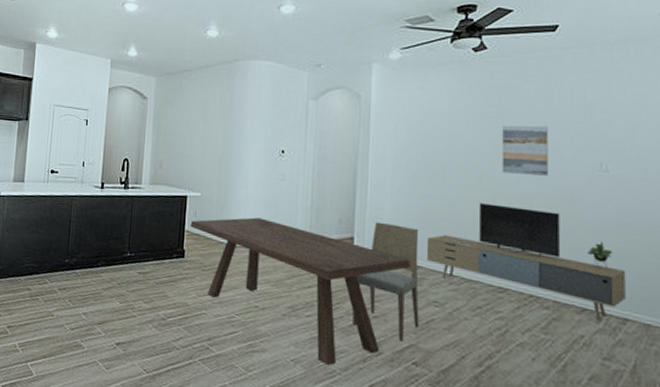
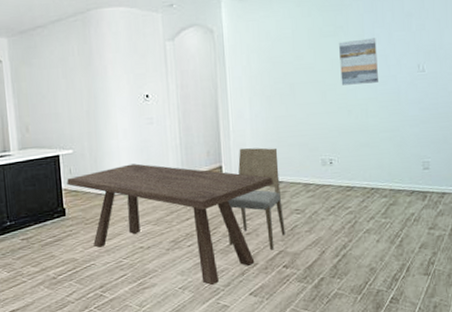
media console: present [426,203,626,321] -> none [285,113,443,199]

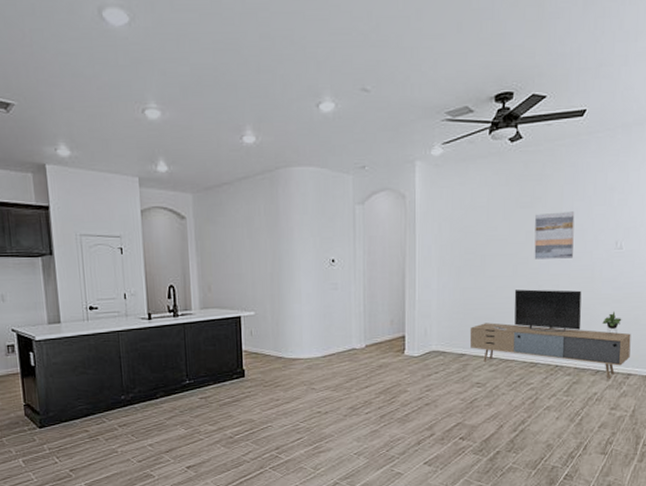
dining table: present [66,163,273,286] -> none [247,329,456,453]
dining chair: present [228,147,285,250] -> none [407,318,464,422]
media console: none [285,113,443,199] -> present [469,289,631,379]

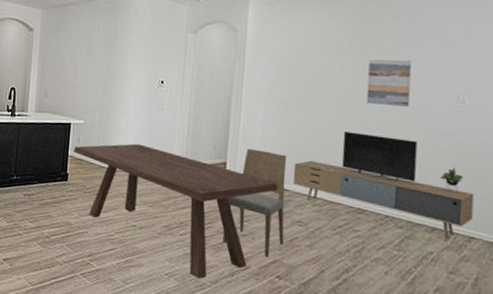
dining table: none [247,329,456,453] -> present [73,143,278,279]
dining chair: none [407,318,464,422] -> present [222,148,287,258]

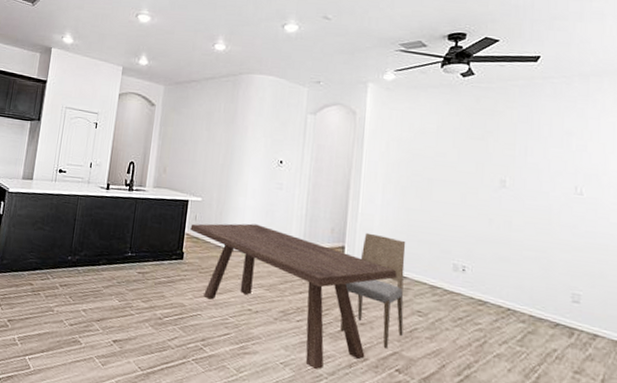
media console: present [293,131,474,239] -> none [412,219,597,336]
wall art: present [366,59,412,107] -> none [484,147,529,196]

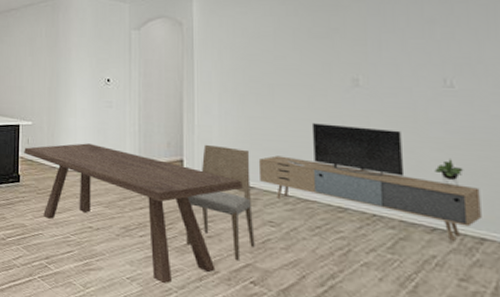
media console: none [412,219,597,336] -> present [258,123,482,241]

